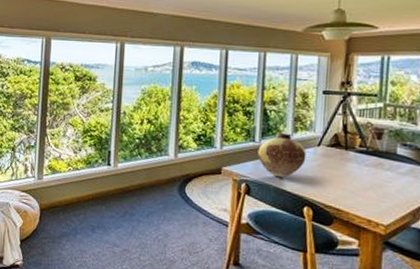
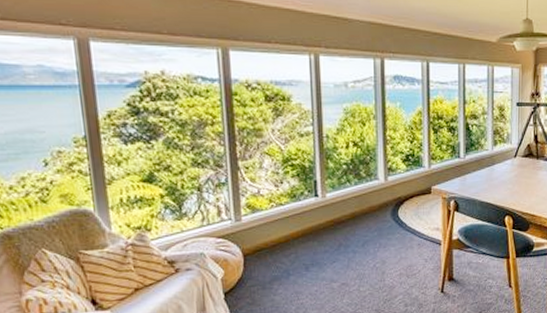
vase: present [257,132,307,178] -> none [463,147,505,191]

